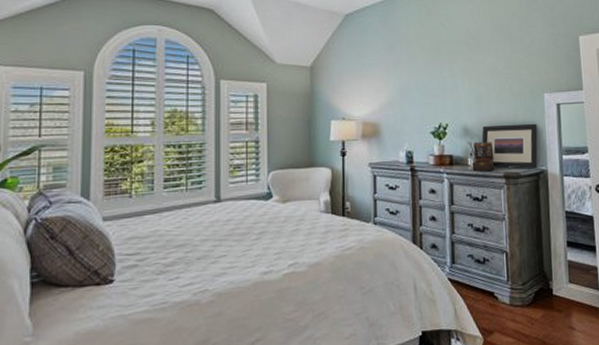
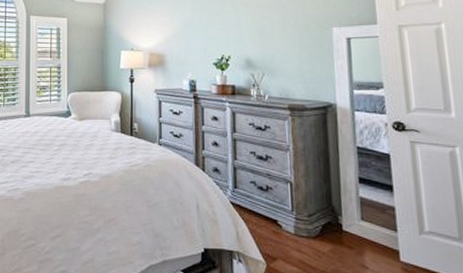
jewelry box: present [471,142,495,172] -> none [254,74,279,102]
picture frame: present [481,123,538,169] -> none [265,57,326,102]

